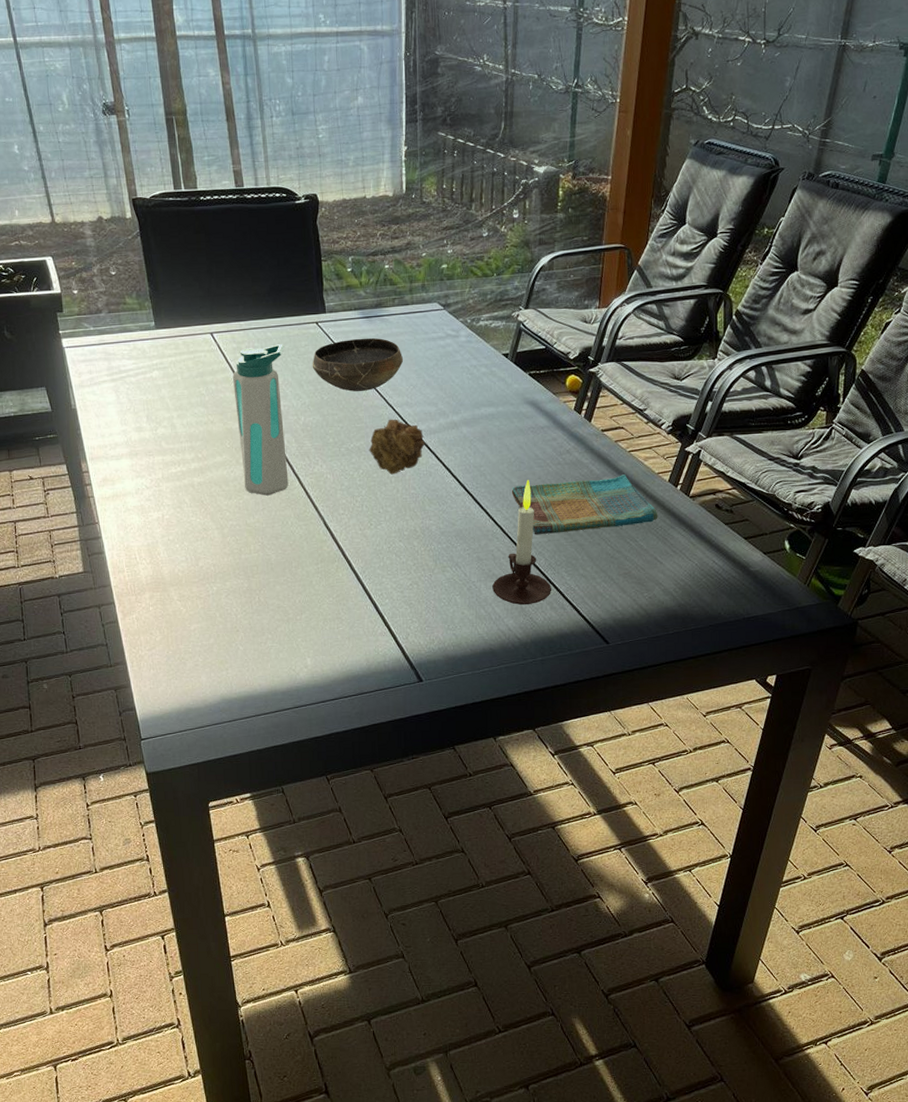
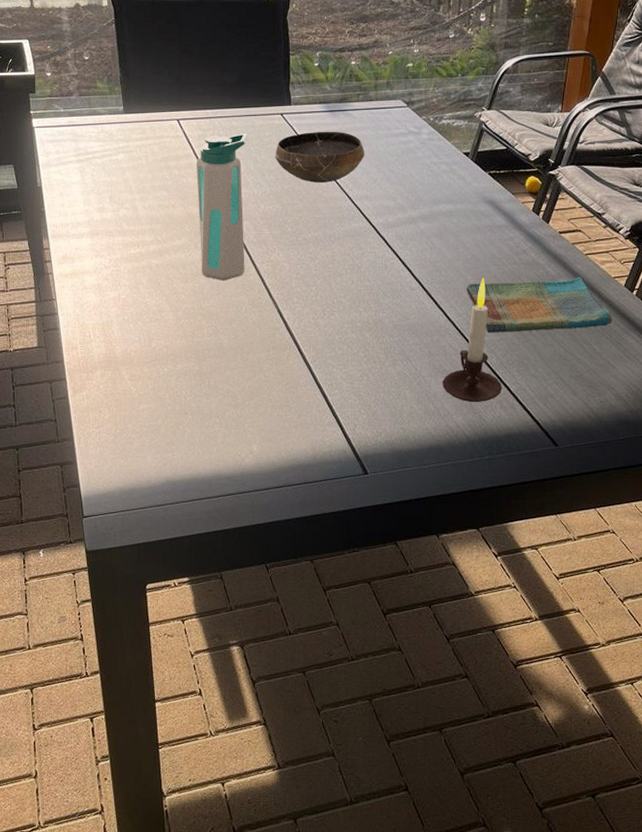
flower: present [369,419,425,475] -> none [326,211,382,266]

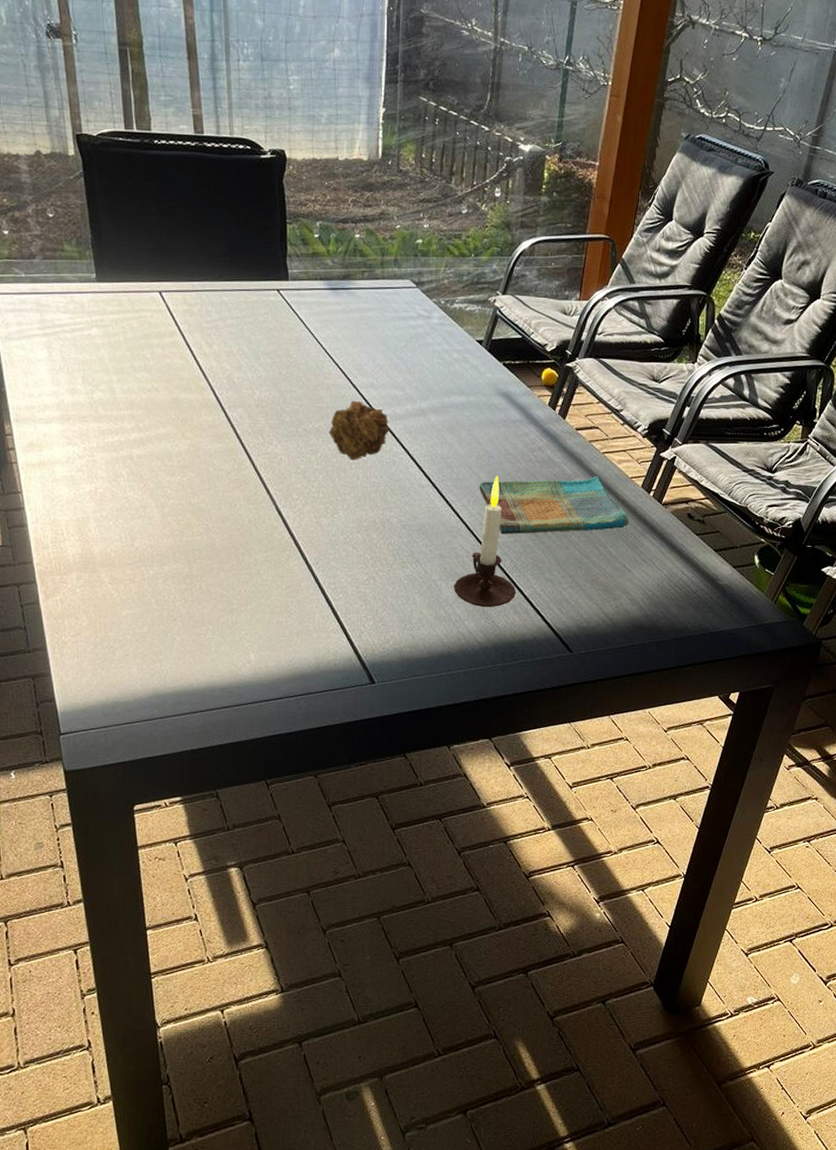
water bottle: present [196,133,249,281] -> none [182,310,241,474]
bowl: present [274,131,365,183] -> none [270,311,371,368]
flower: none [326,211,382,266] -> present [328,400,390,461]

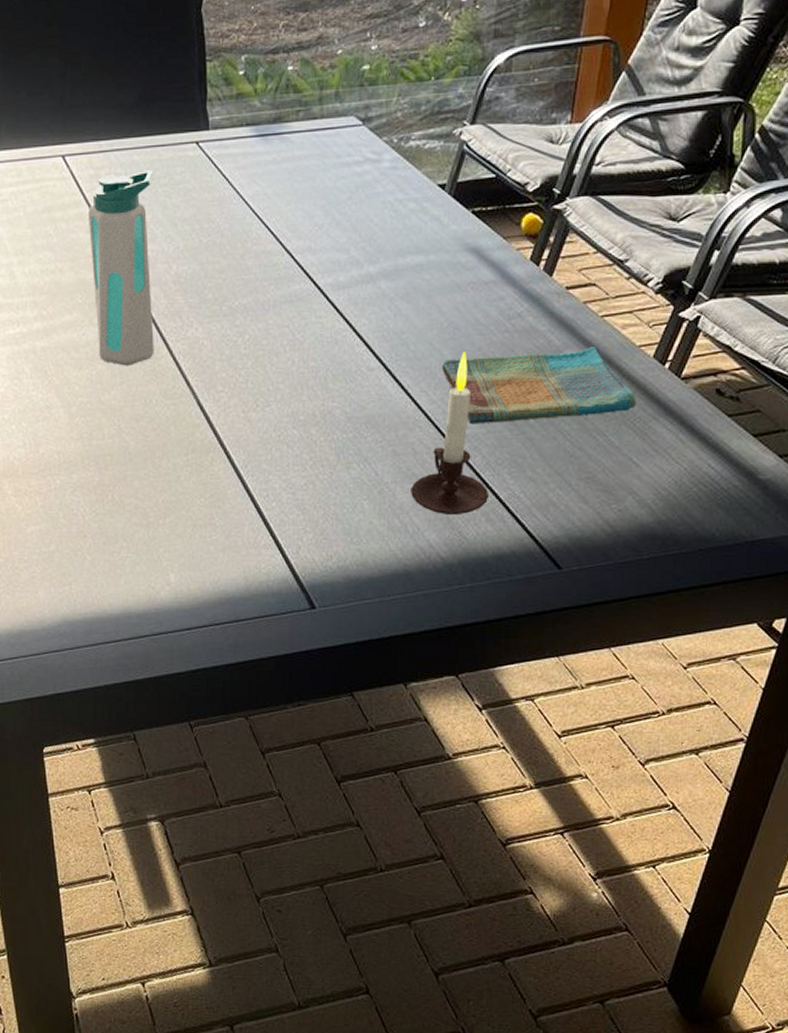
water bottle: none [182,310,241,474] -> present [88,170,155,366]
flower: present [328,400,390,461] -> none [258,269,331,342]

